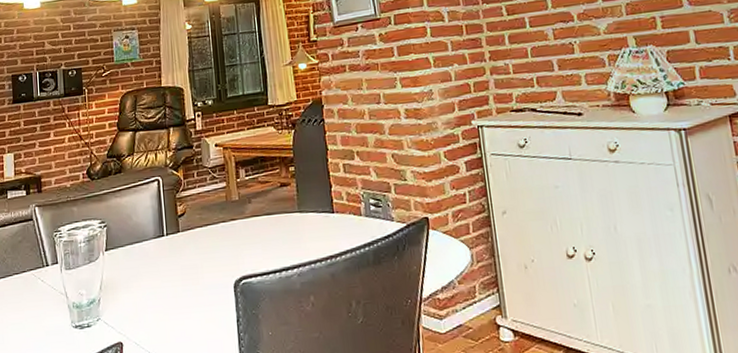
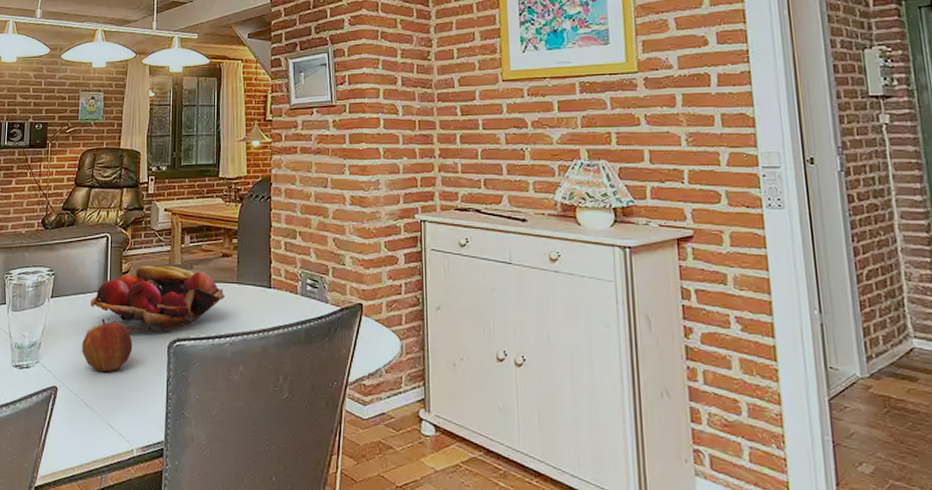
apple: none [144,265,198,321] -> present [82,318,133,372]
fruit basket: none [147,202,288,275] -> present [90,265,225,331]

